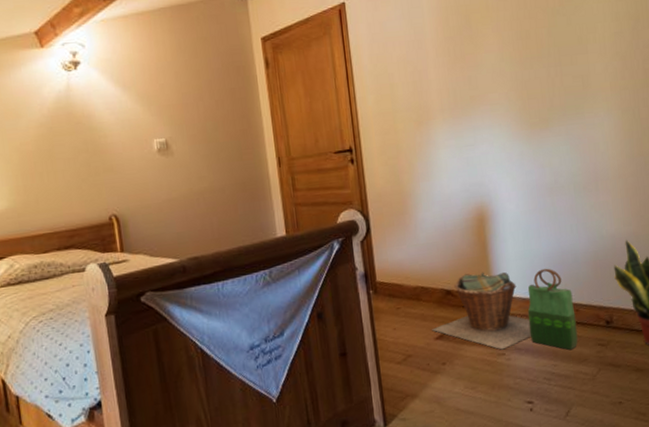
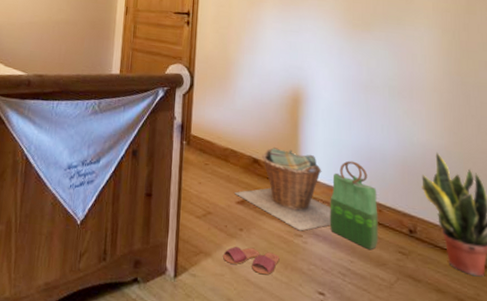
slippers: none [430,377,486,401] -> present [223,246,280,275]

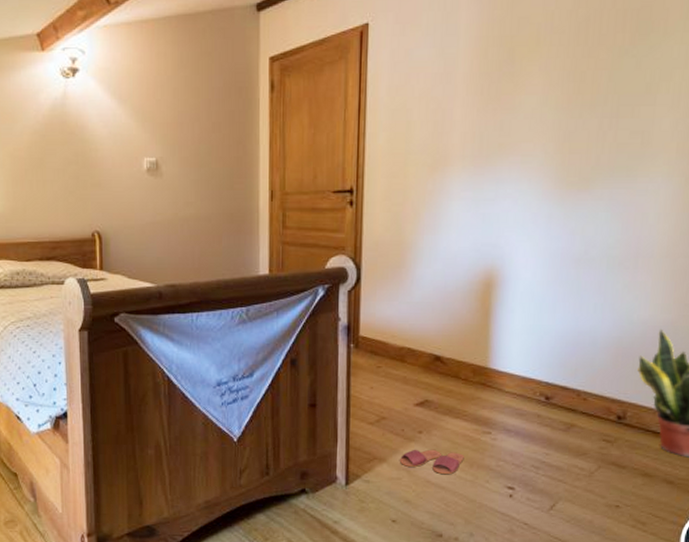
laundry basket: present [235,147,331,231] -> none [413,341,526,428]
tote bag: present [329,160,378,251] -> none [523,348,583,441]

